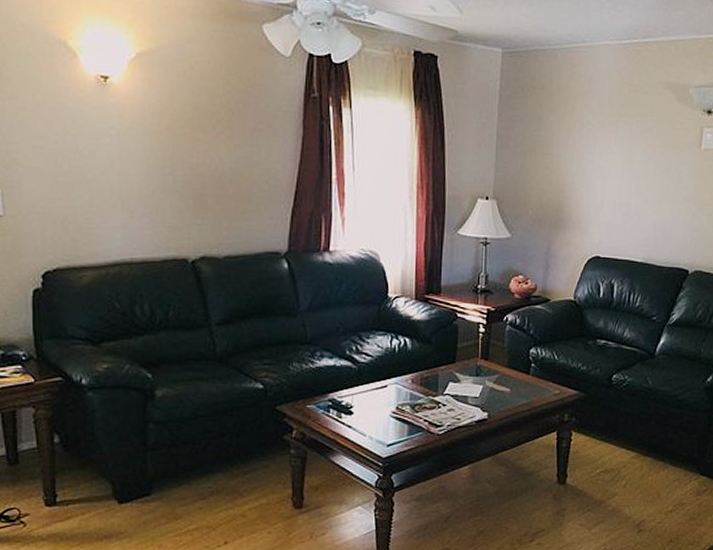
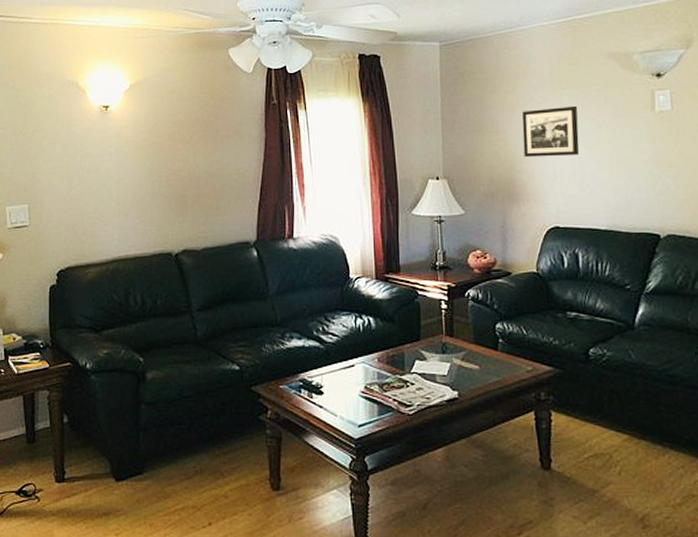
picture frame: none [575,134,632,186] -> present [522,105,580,158]

